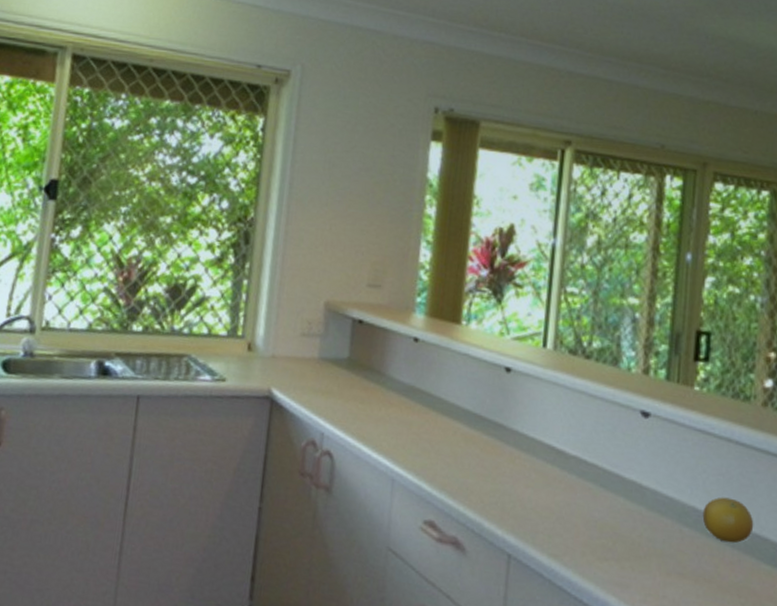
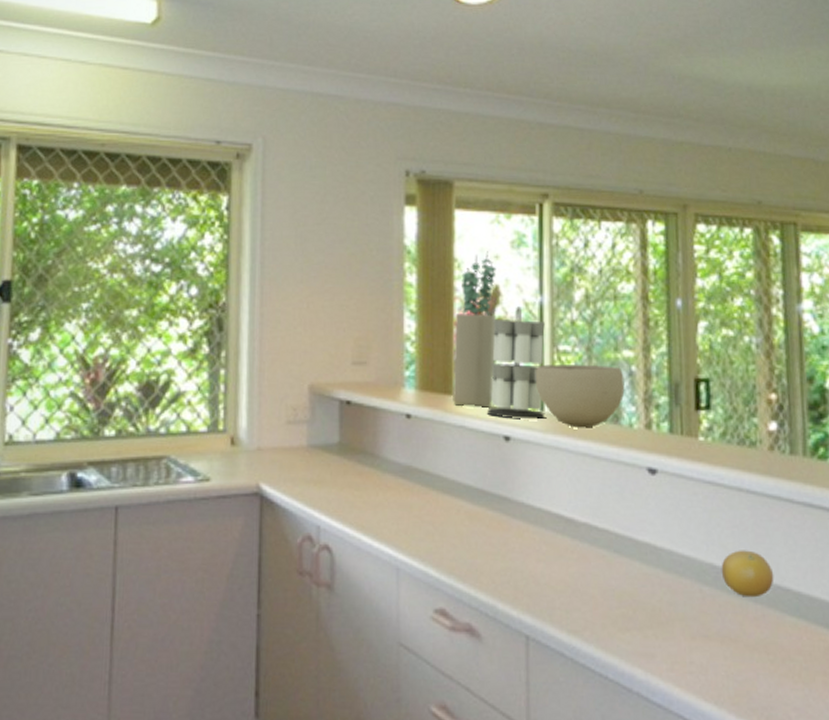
vase: none [459,191,514,339] -> present [451,251,497,408]
spice rack: none [490,246,555,356] -> present [486,306,545,420]
bowl: none [540,303,628,368] -> present [535,364,625,428]

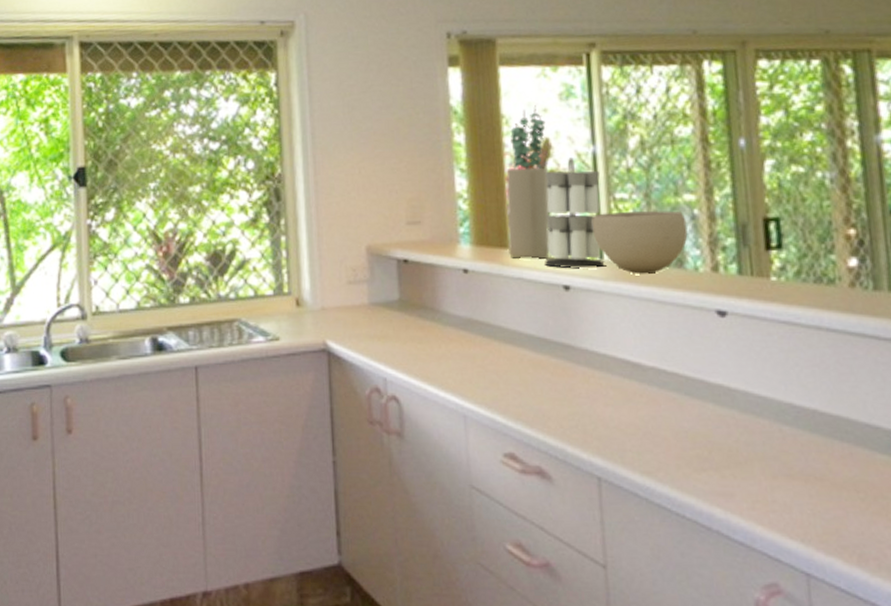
fruit: present [721,550,774,598] -> none [801,389,862,436]

